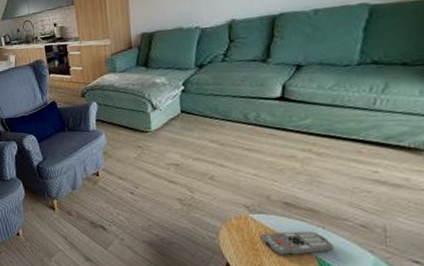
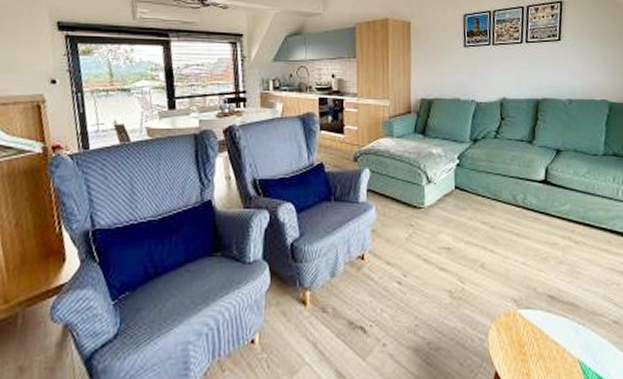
remote control: present [261,231,333,256] -> none [529,329,593,361]

